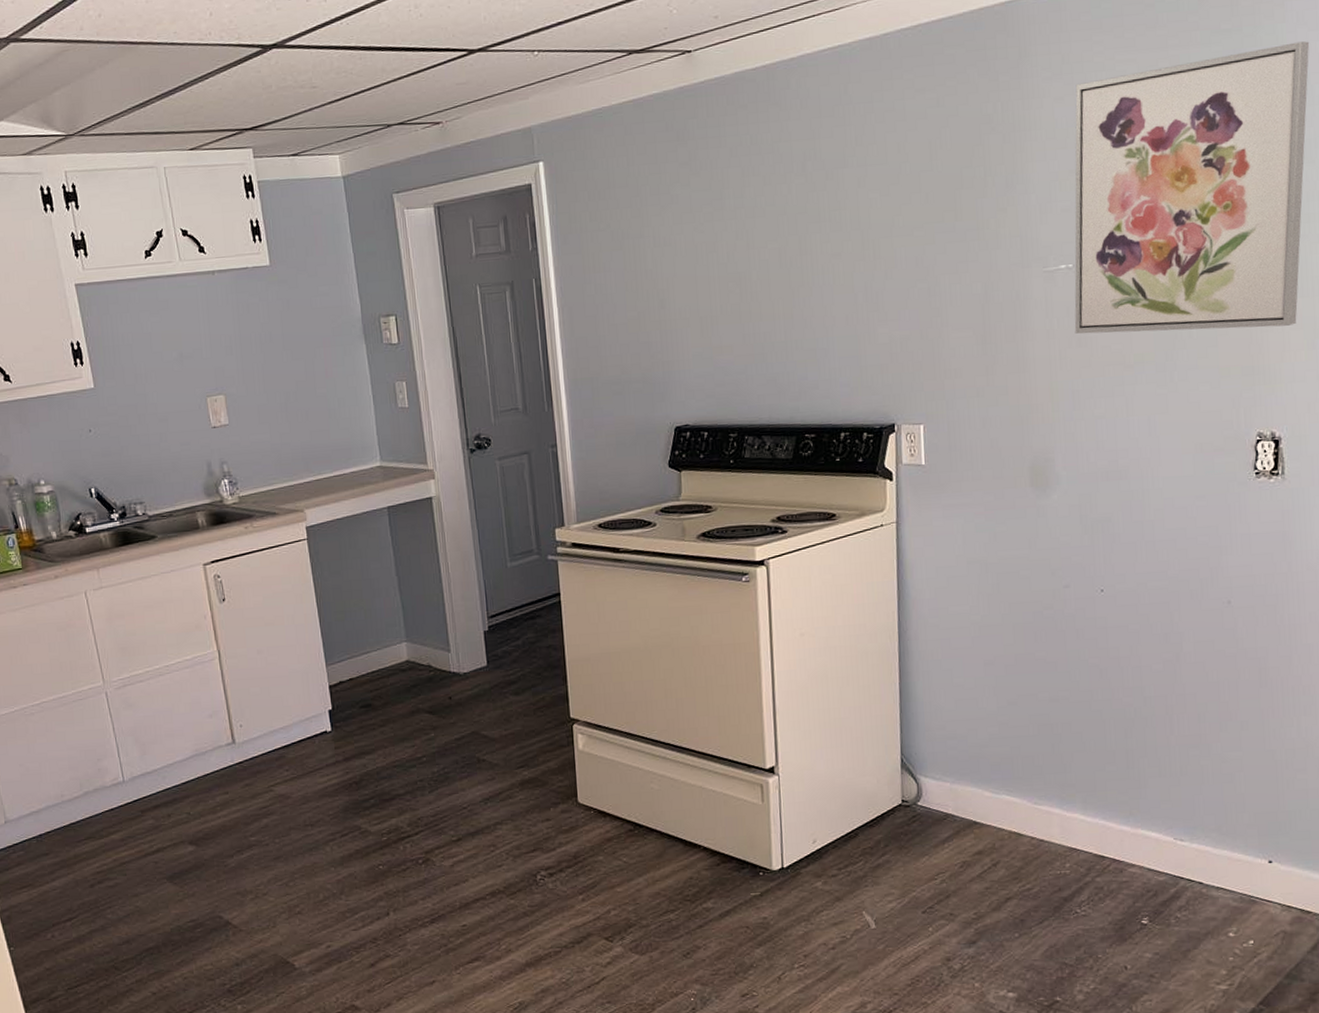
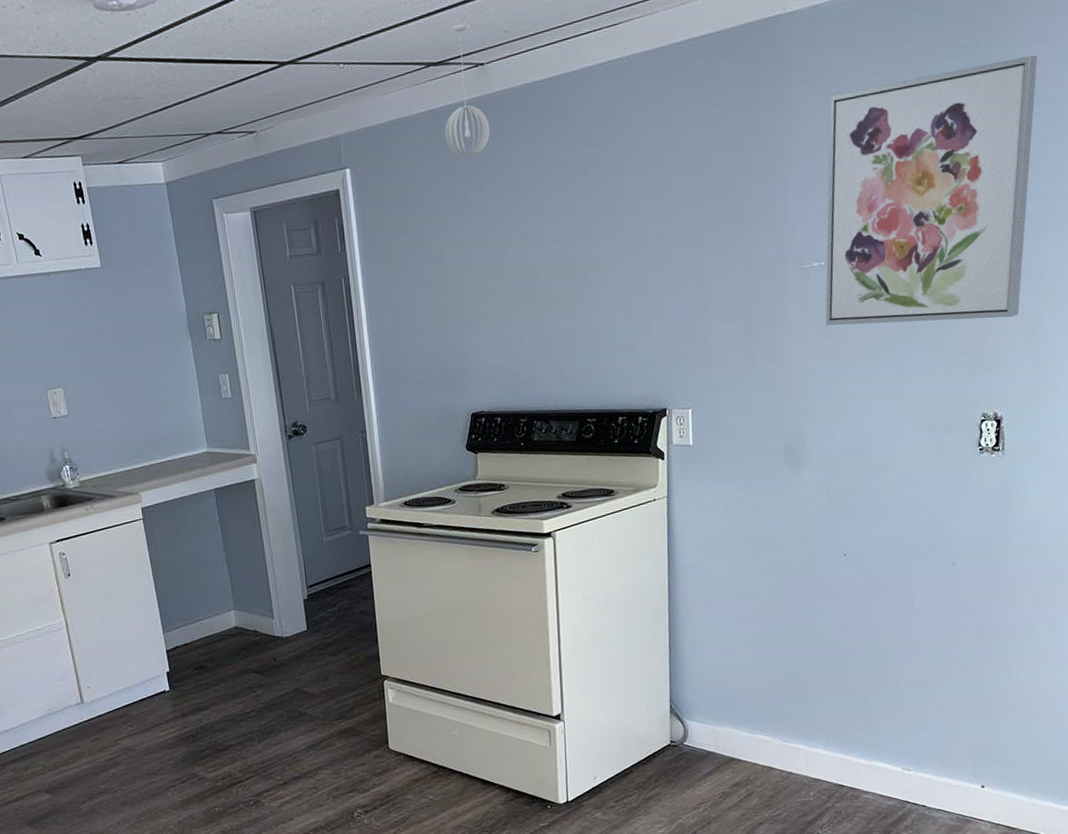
pendant light: none [647,9,698,149] -> present [444,23,490,157]

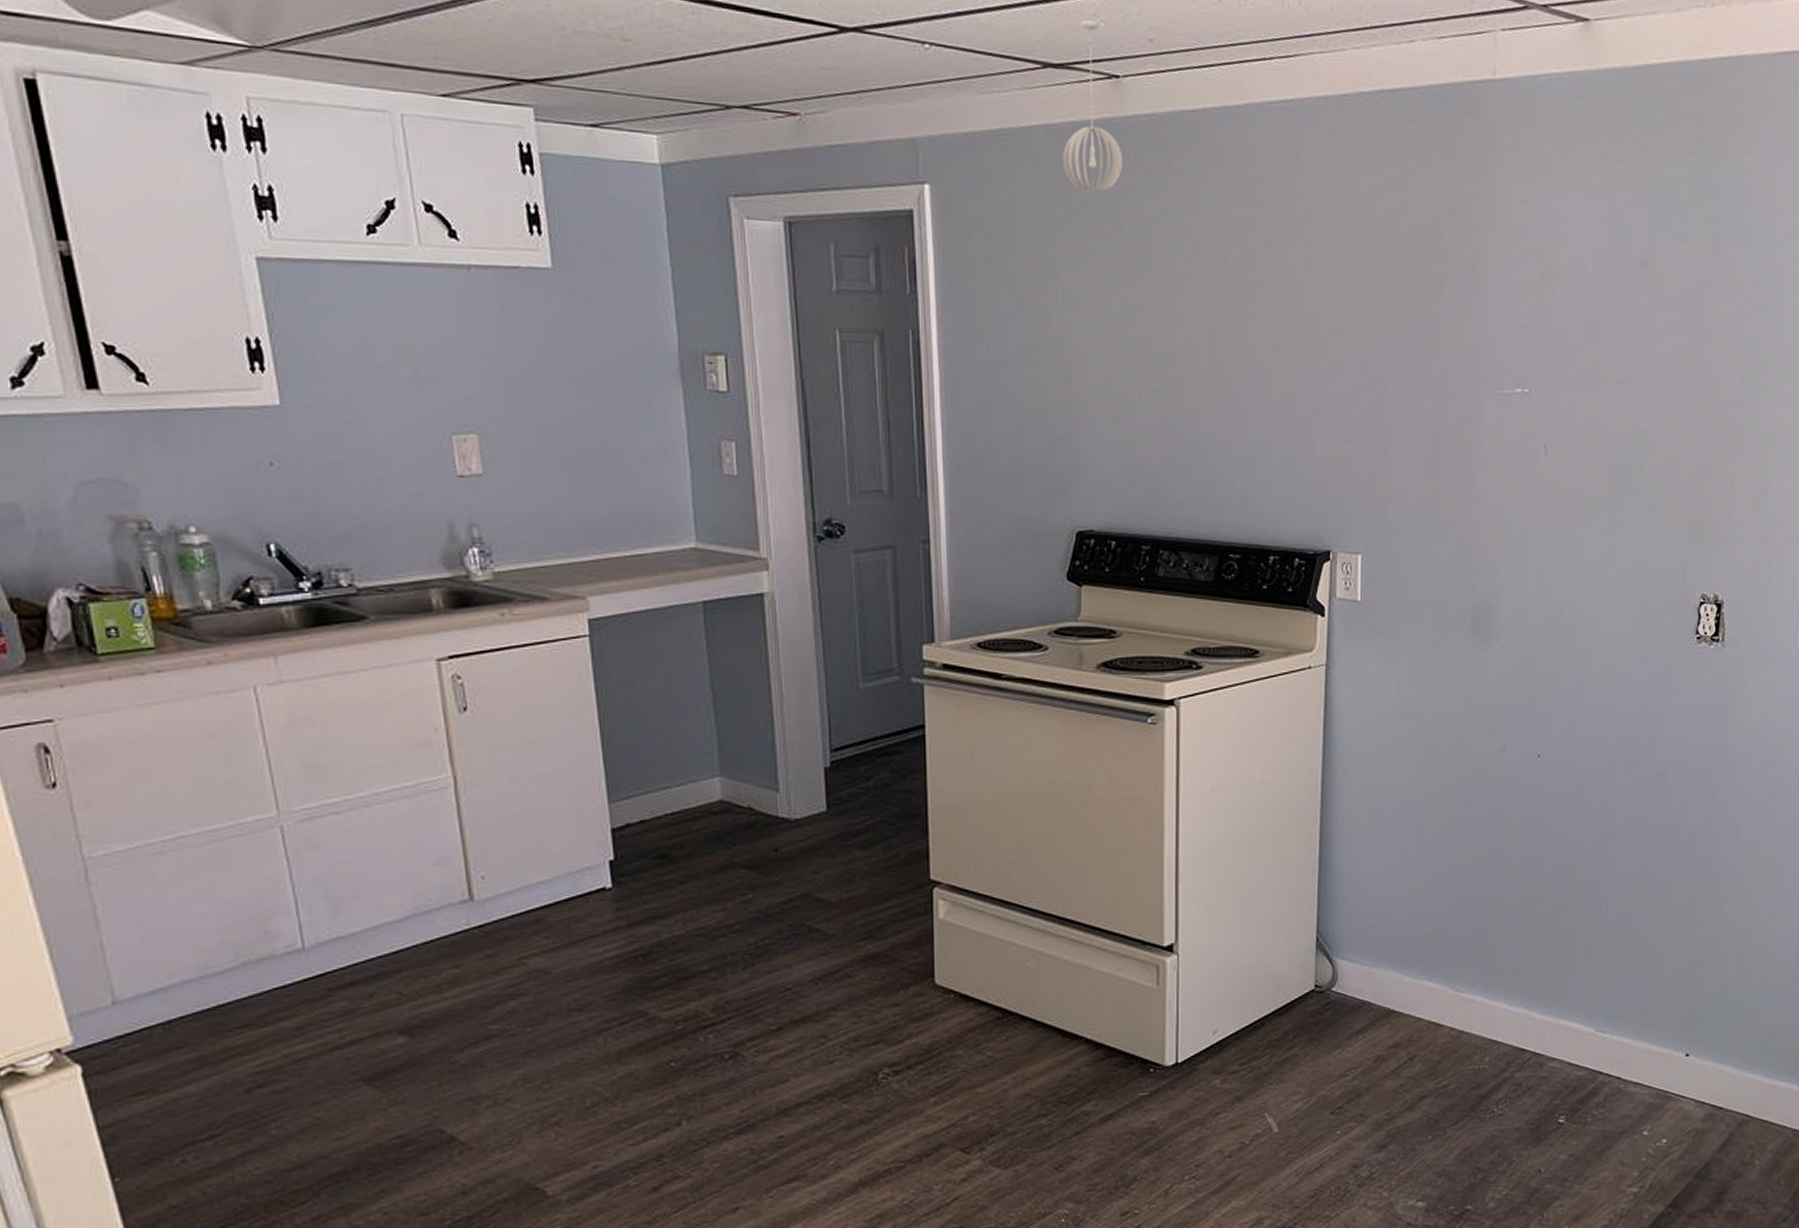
wall art: present [825,55,1038,326] -> none [1527,177,1775,482]

